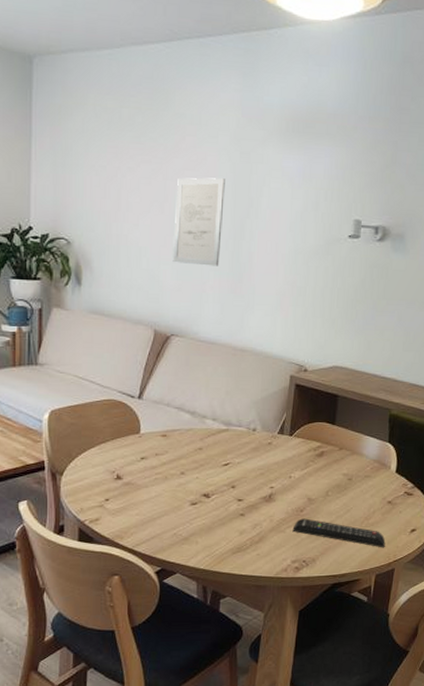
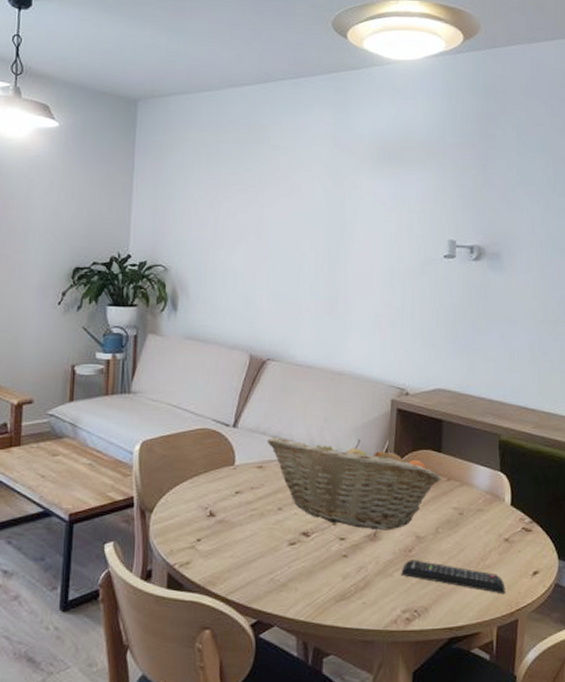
fruit basket: none [171,409,334,493] -> present [267,437,441,530]
wall art: present [172,177,225,266] -> none [268,204,319,289]

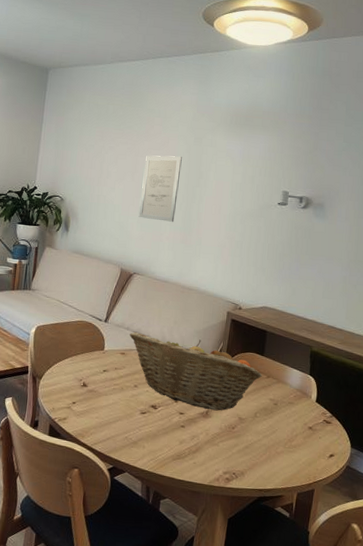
wall art: none [268,204,319,289] -> present [138,155,182,222]
remote control: present [401,559,505,594] -> none [225,434,307,469]

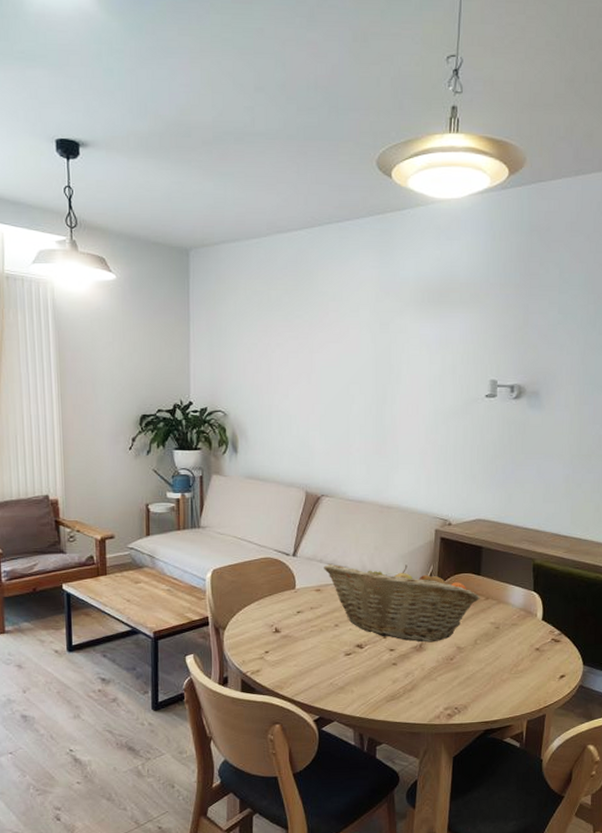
wall art: present [138,155,182,222] -> none [320,349,367,430]

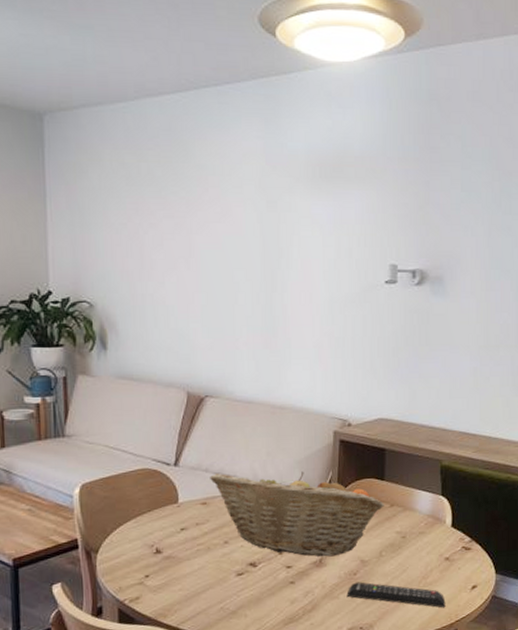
remote control: none [443,666,535,694] -> present [346,582,446,608]

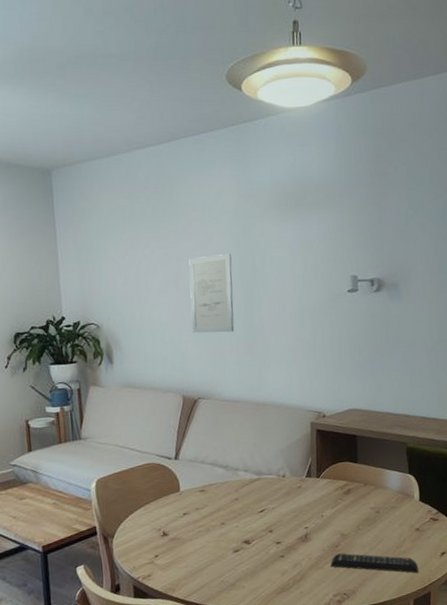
wall art: none [202,229,253,321] -> present [189,254,235,334]
fruit basket: present [210,471,384,557] -> none [206,458,359,533]

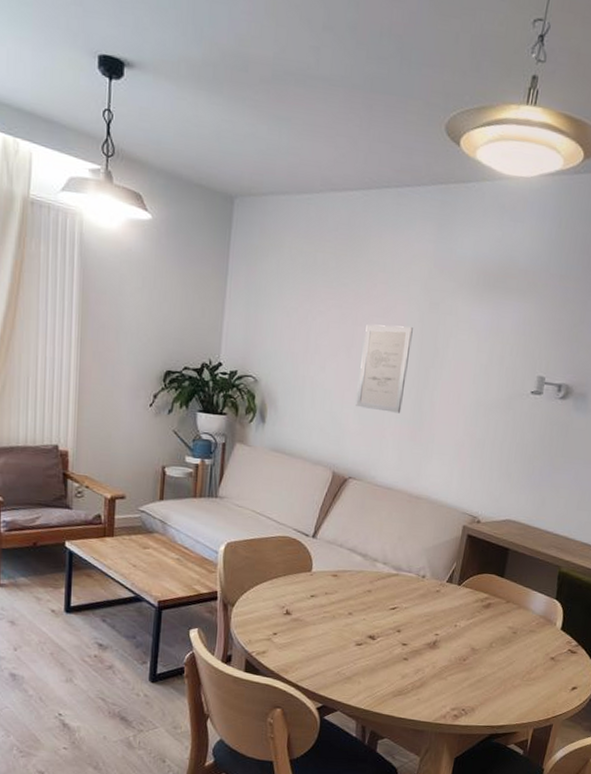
remote control: present [330,553,419,574] -> none [454,667,546,703]

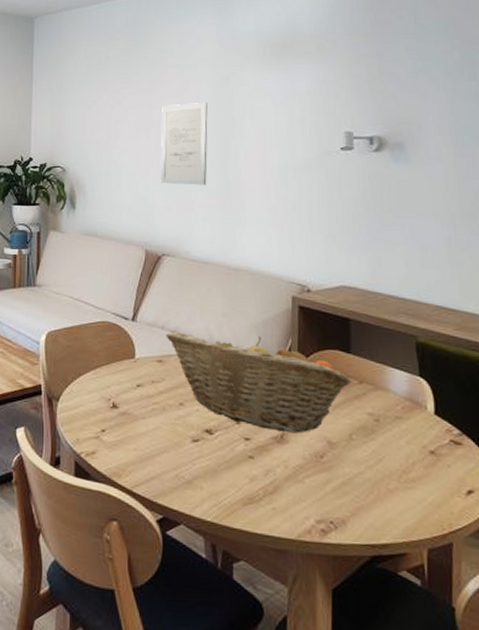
fruit basket: none [343,550,501,641] -> present [166,332,352,433]

